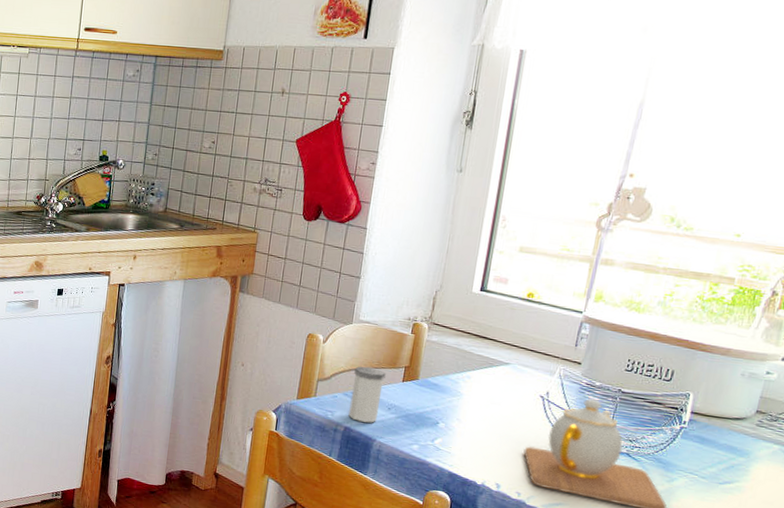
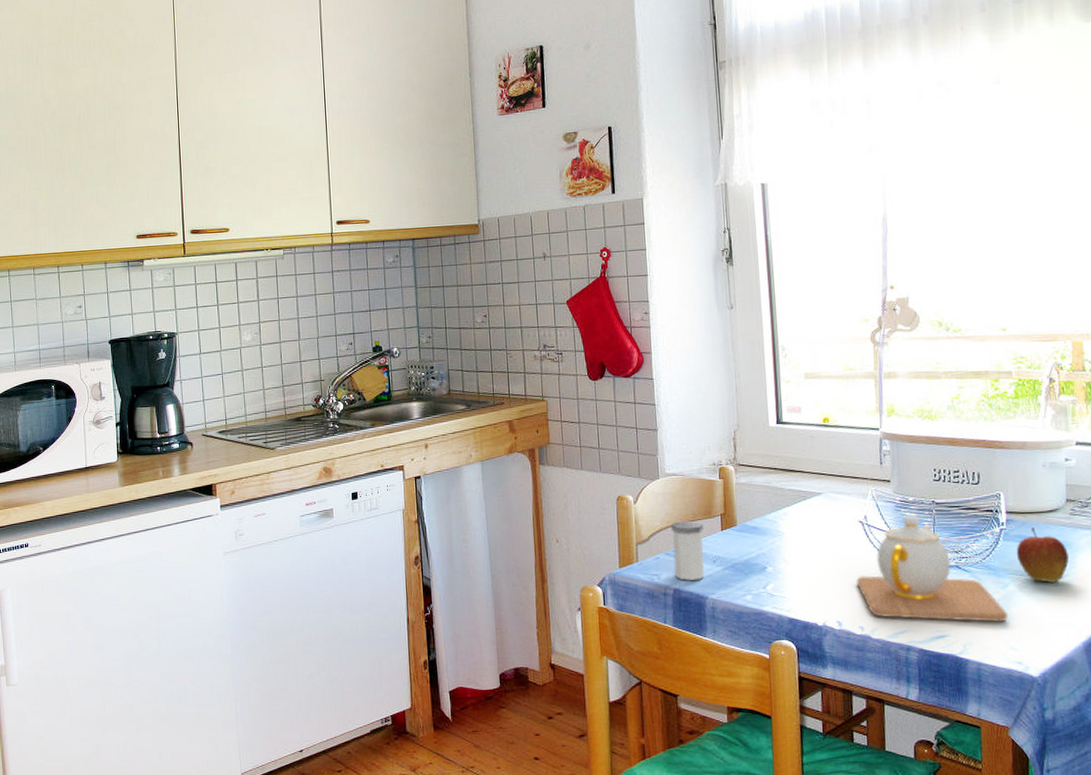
fruit: none [690,431,744,486] -> present [1016,527,1069,583]

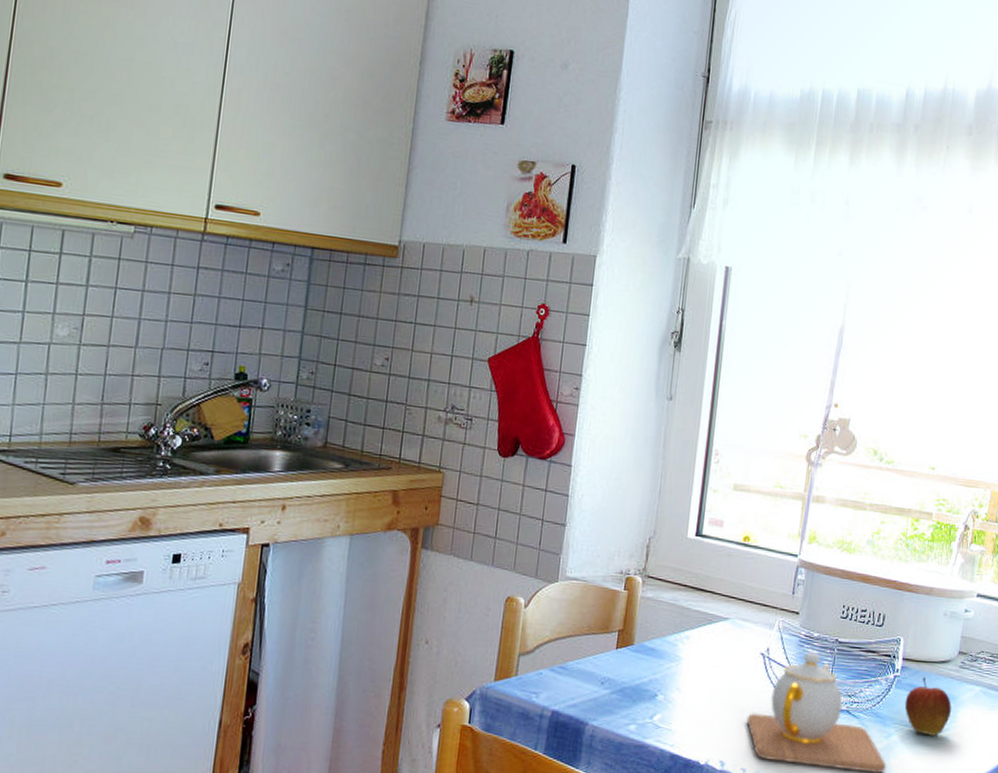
salt shaker: present [670,520,704,580] -> none [556,633,598,703]

